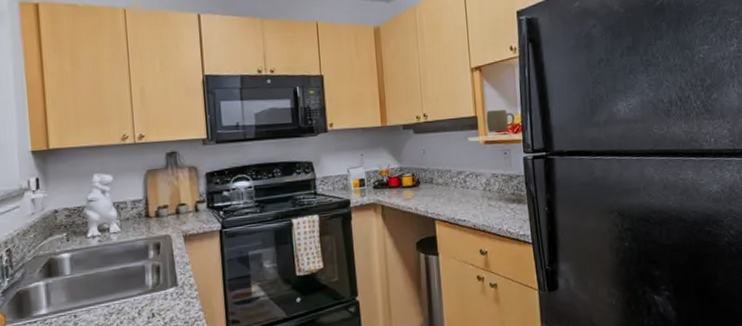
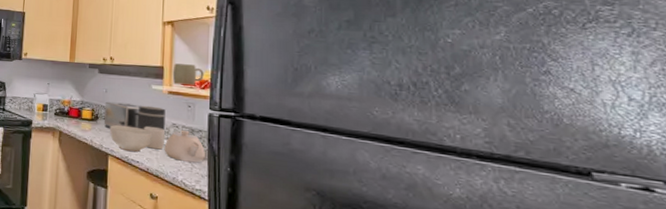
toaster: none [424,161,461,193] -> present [104,101,140,129]
bowl: none [432,184,474,212] -> present [109,124,152,152]
cylinder: none [458,159,486,186] -> present [138,105,166,130]
mug: none [466,181,487,204] -> present [144,126,166,150]
teapot: none [487,178,526,210] -> present [164,129,206,163]

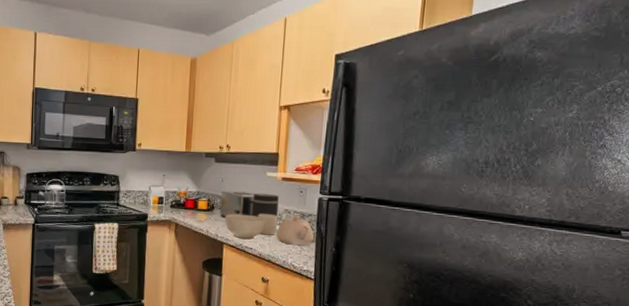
mug: present [172,63,204,86] -> none [286,149,316,172]

